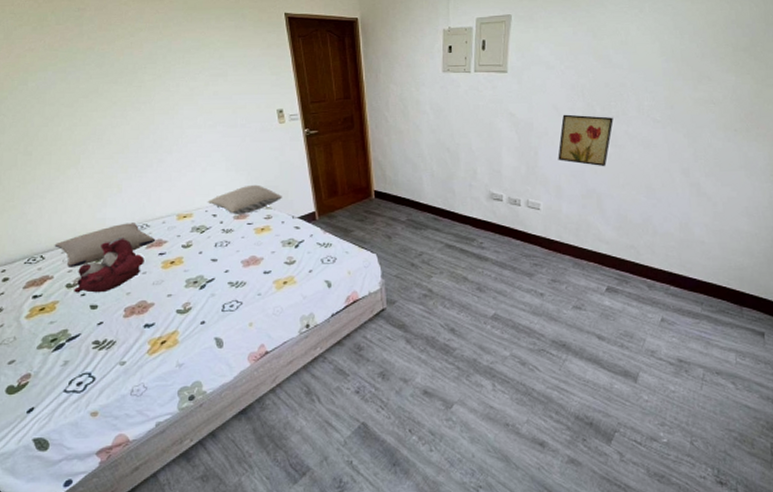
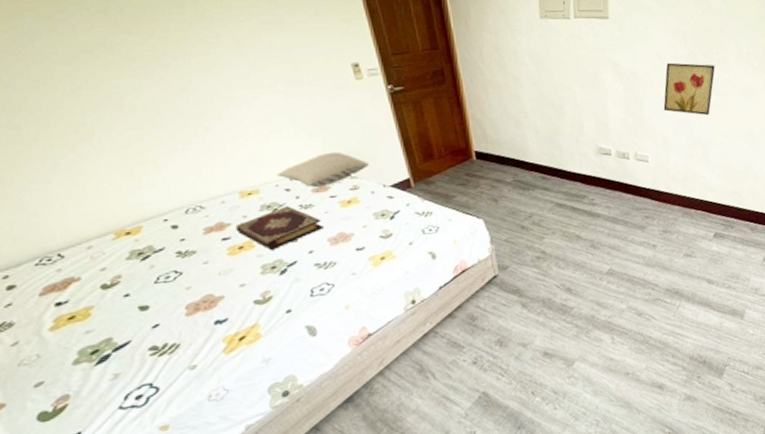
pillow: present [54,223,156,267] -> none [75,205,216,265]
teddy bear: present [74,238,145,293] -> none [113,224,204,294]
book: none [171,229,239,266] -> present [236,206,324,250]

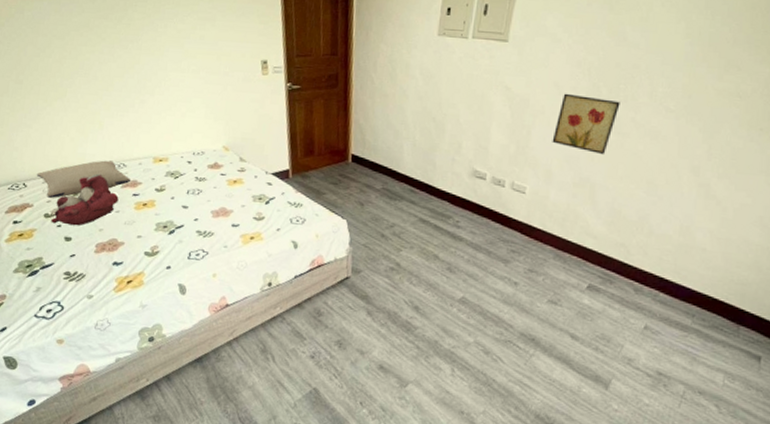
pillow: none [75,205,216,265] -> present [36,160,131,198]
teddy bear: none [113,224,204,294] -> present [51,174,119,226]
book: present [236,206,324,250] -> none [144,176,210,212]
pillow: present [276,151,369,187] -> none [183,135,258,164]

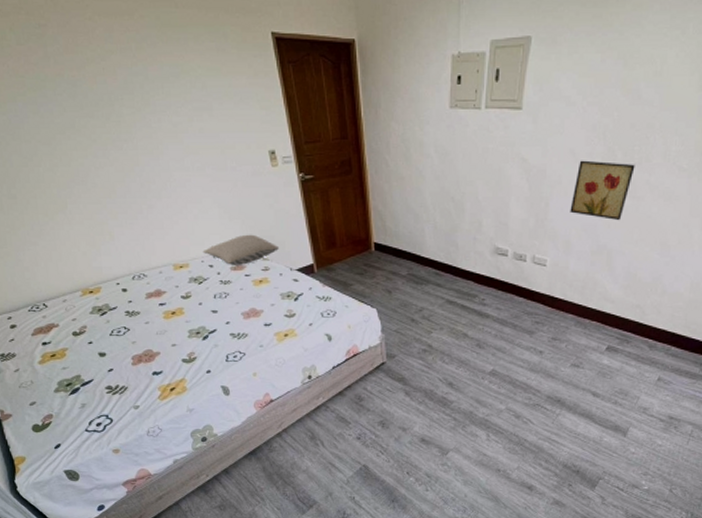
pillow: present [36,160,131,198] -> none [54,272,155,316]
teddy bear: present [51,174,119,226] -> none [81,287,146,341]
pillow: none [183,135,258,164] -> present [202,234,279,265]

